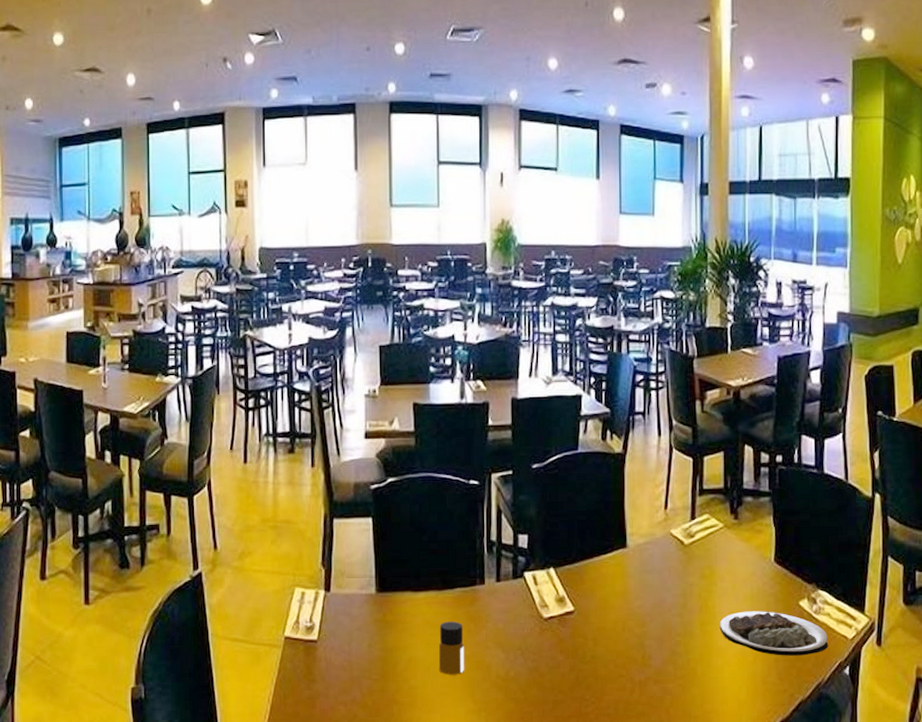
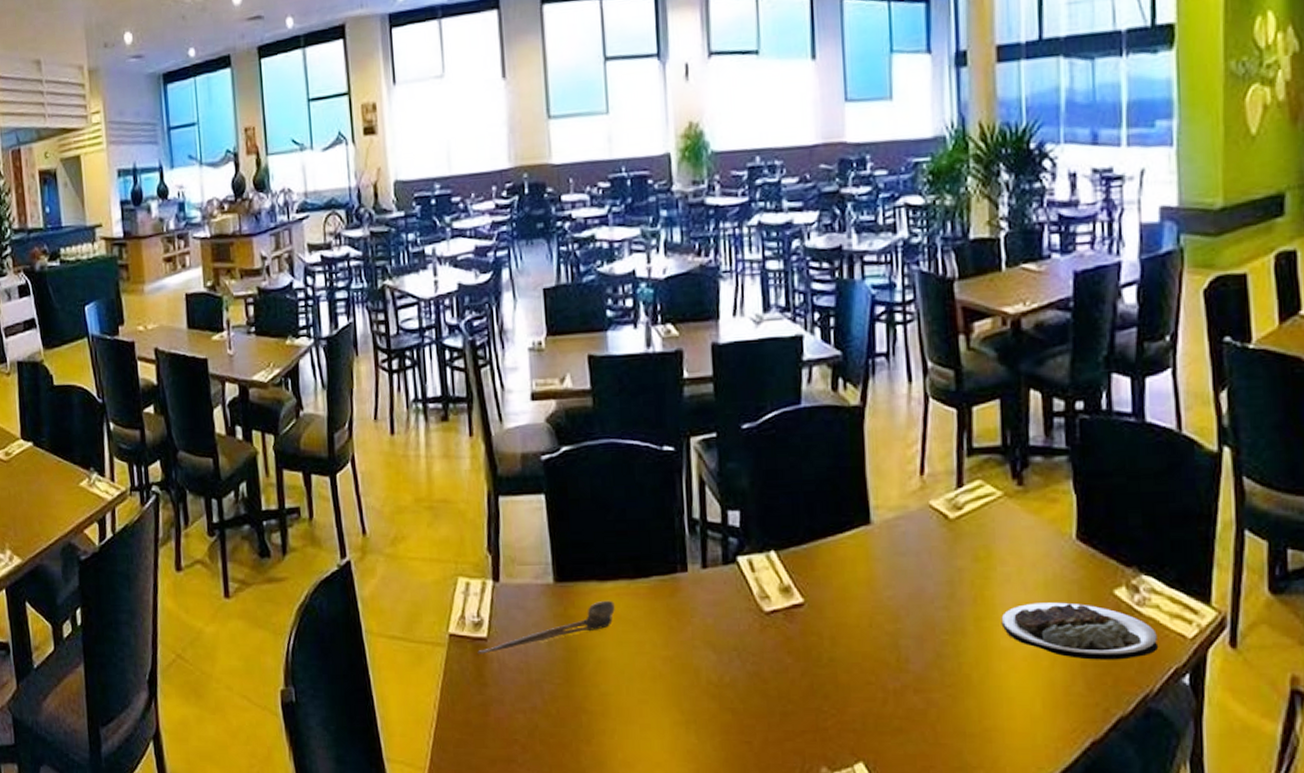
spoon: none [308,608,425,654] -> present [477,600,615,654]
bottle: present [439,621,465,675] -> none [634,616,667,679]

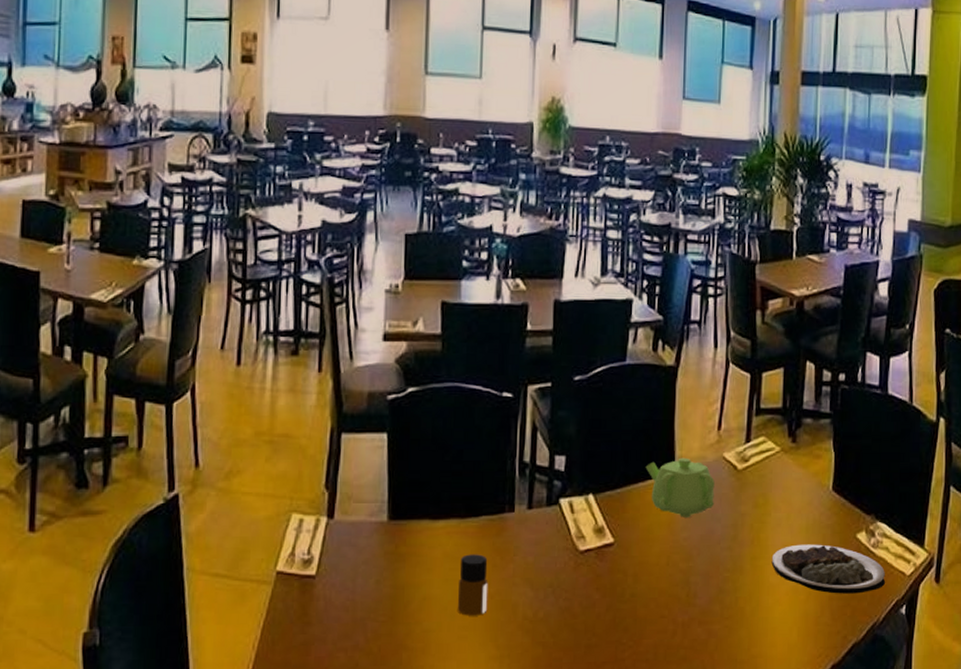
spoon: present [477,600,615,654] -> none [304,538,444,592]
bottle: none [634,616,667,679] -> present [458,554,488,616]
teapot: none [834,507,922,574] -> present [645,457,715,517]

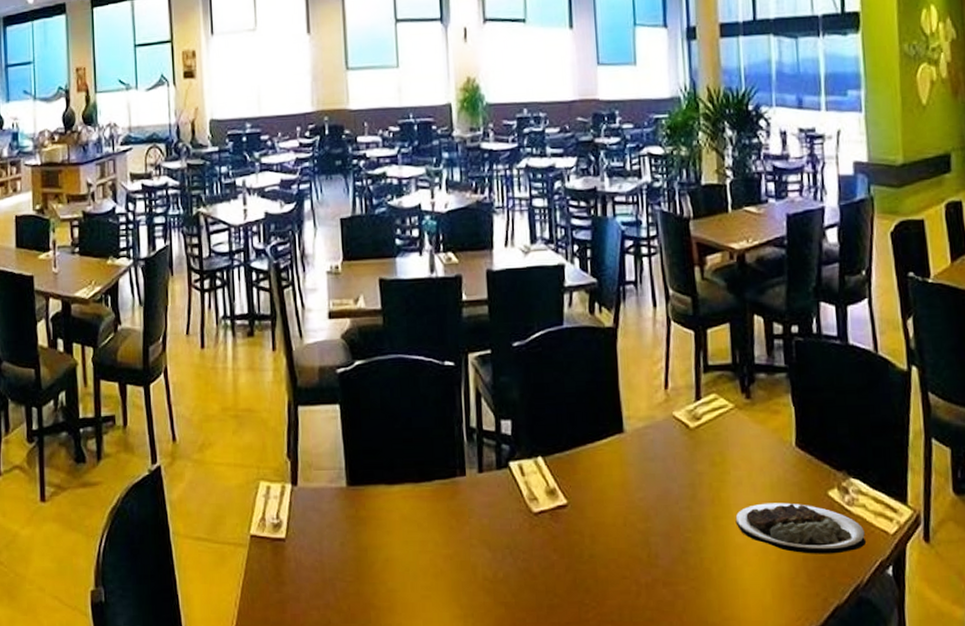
bottle: present [458,554,488,616] -> none [418,517,447,576]
teapot: present [645,457,715,517] -> none [592,418,668,478]

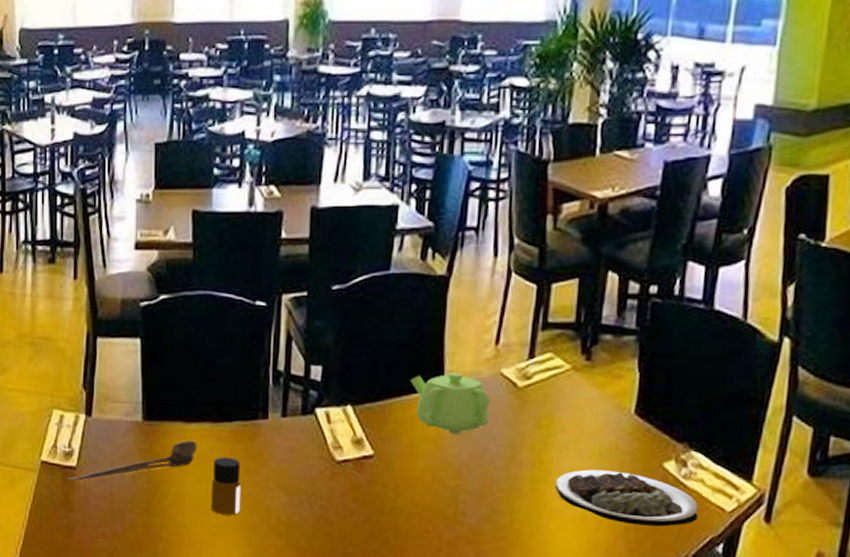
spoon: none [276,502,401,554] -> present [66,440,197,482]
bottle: none [418,517,447,576] -> present [211,457,242,515]
teapot: none [592,418,668,478] -> present [410,372,490,434]

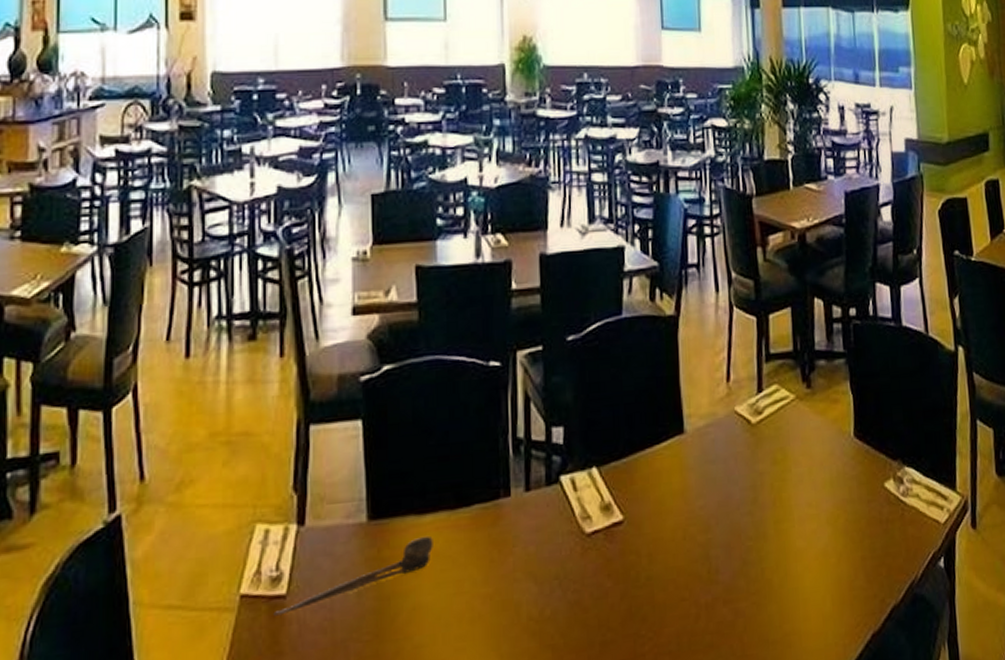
bottle: present [211,457,242,515] -> none [452,549,486,624]
teapot: present [410,372,490,434] -> none [651,416,729,484]
plate: present [555,469,699,527] -> none [796,498,920,553]

